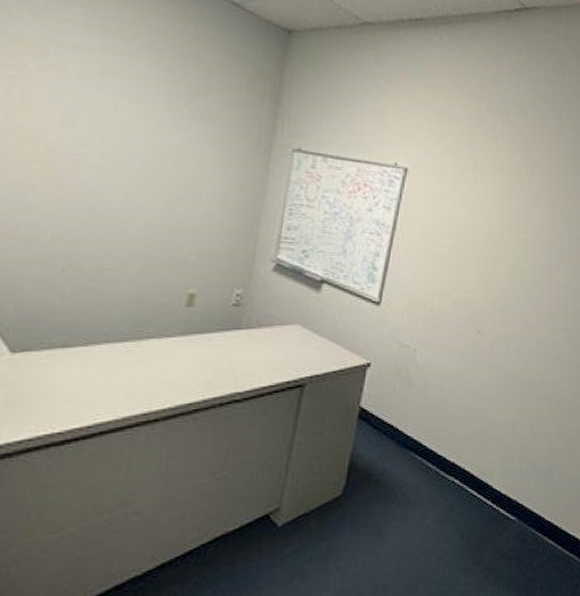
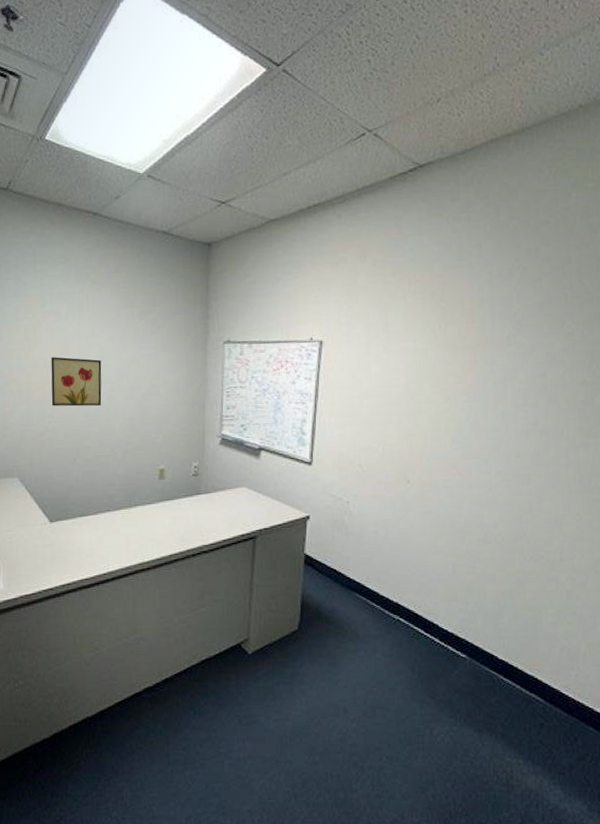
wall art: none [36,127,123,202] -> present [51,357,102,407]

